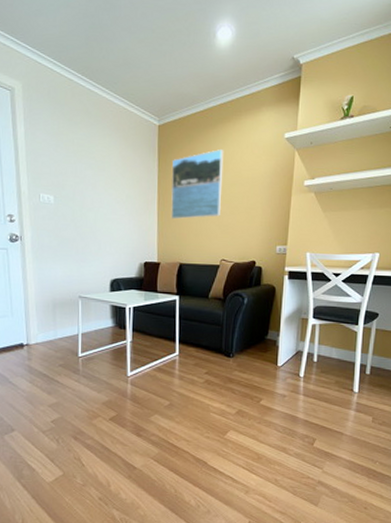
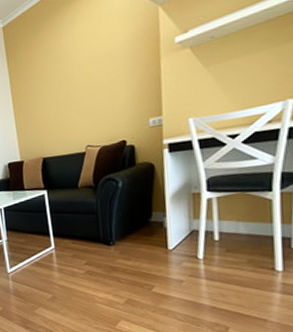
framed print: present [171,149,224,220] -> none [21,31,79,116]

